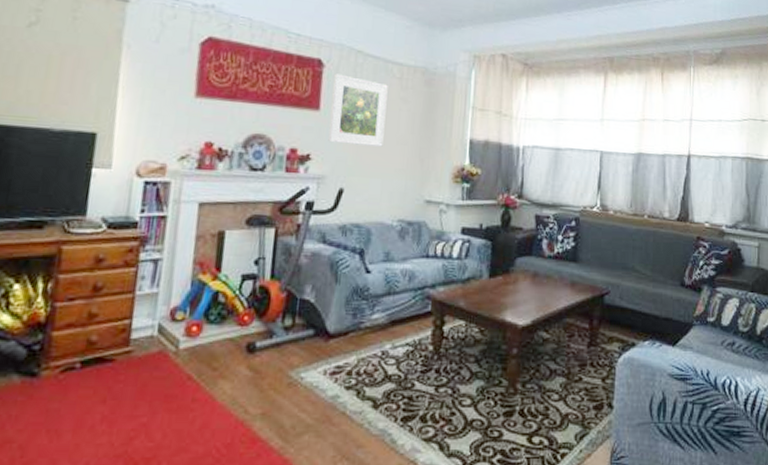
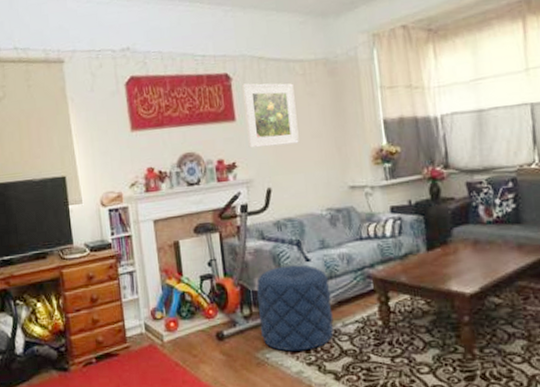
pouf: none [300,275,386,373] -> present [256,264,334,352]

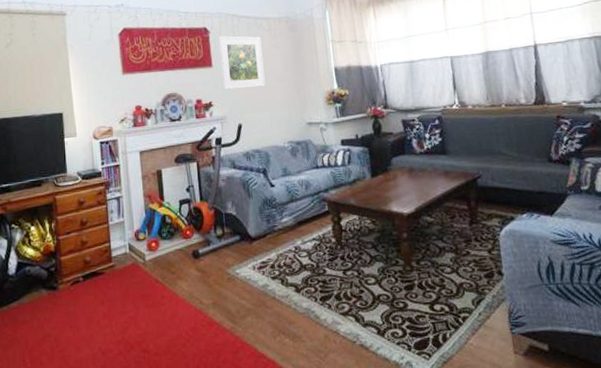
pouf: present [256,264,334,352] -> none [228,190,294,267]

